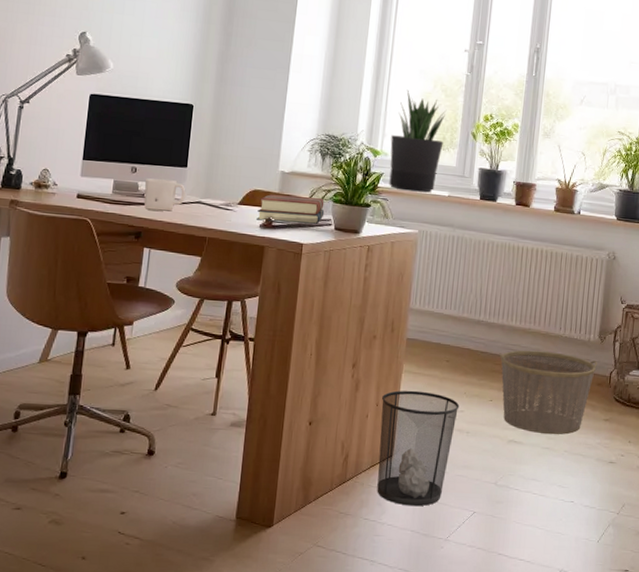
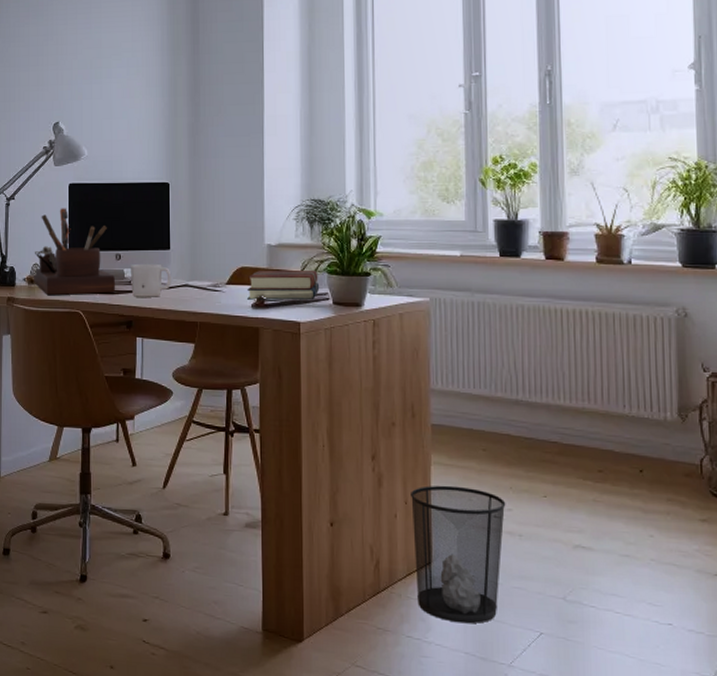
desk organizer: none [41,117,129,205] -> present [33,208,116,296]
planter: present [389,89,447,193] -> none [384,139,447,254]
basket: present [499,350,597,434] -> none [548,434,681,539]

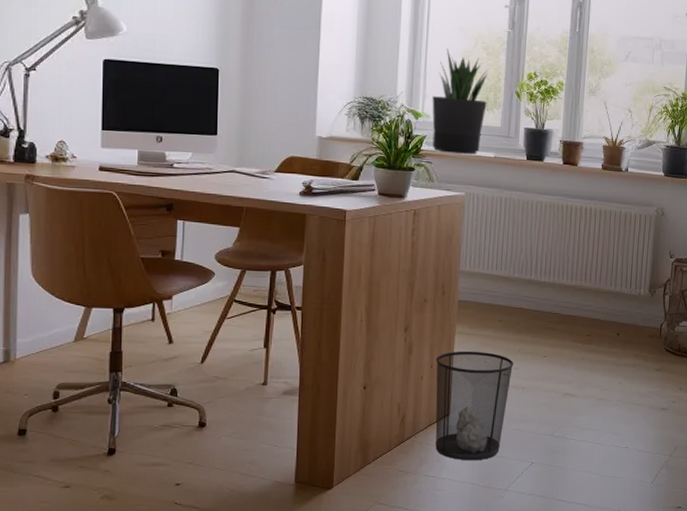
desk organizer: present [33,208,116,296] -> none [57,84,156,176]
mug: present [131,263,172,297] -> none [173,147,218,182]
books: present [247,270,320,301] -> none [296,161,367,191]
planter: none [384,139,447,254] -> present [432,48,489,154]

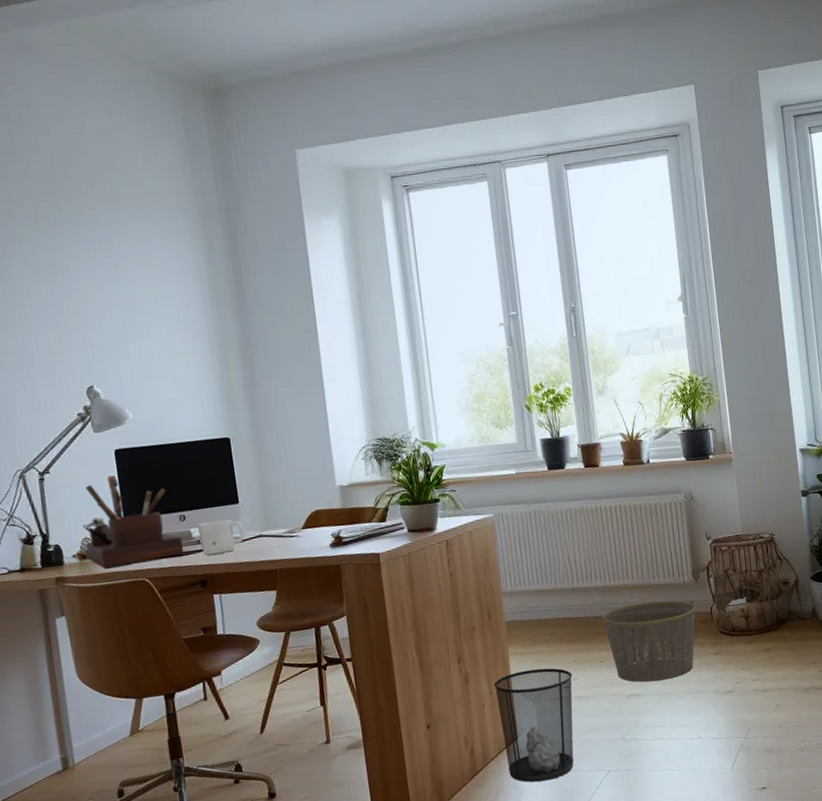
desk organizer: none [57,84,156,176] -> present [83,475,184,569]
mug: none [173,147,218,182] -> present [198,518,245,555]
planter: present [432,48,489,154] -> none [444,376,500,478]
basket: none [551,307,648,385] -> present [600,600,697,682]

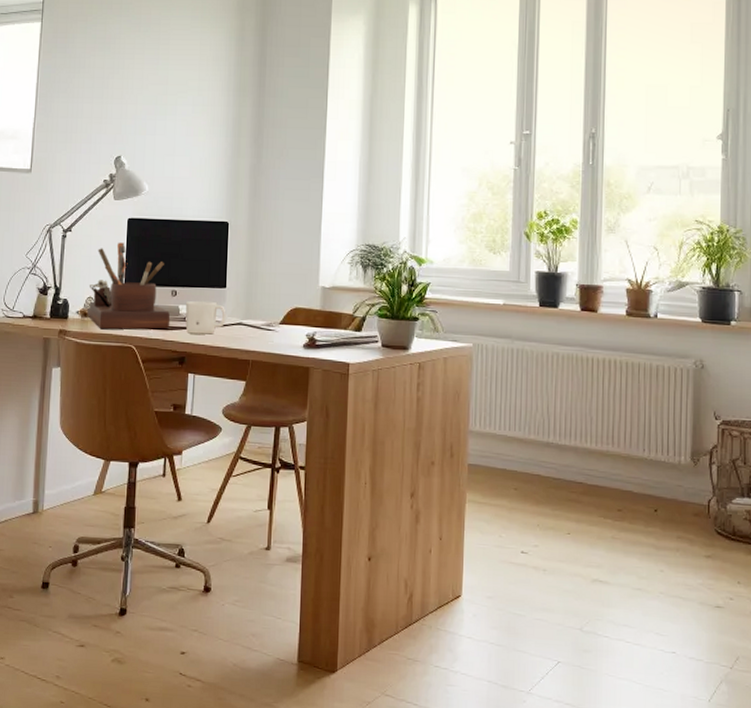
waste bin: present [494,668,574,783] -> none [445,522,533,654]
basket: present [600,600,697,682] -> none [574,475,692,573]

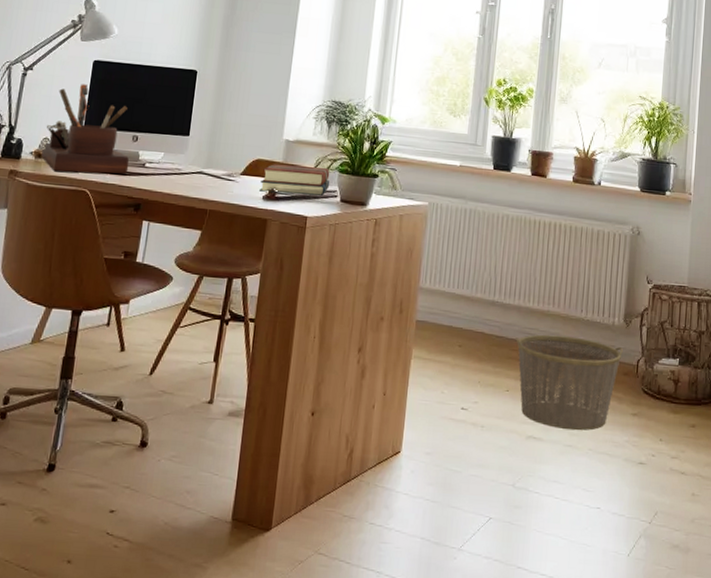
mug: present [185,300,226,335] -> none [144,147,188,182]
books: none [300,312,370,343] -> present [259,164,330,197]
basket: none [574,475,692,573] -> present [515,334,623,430]

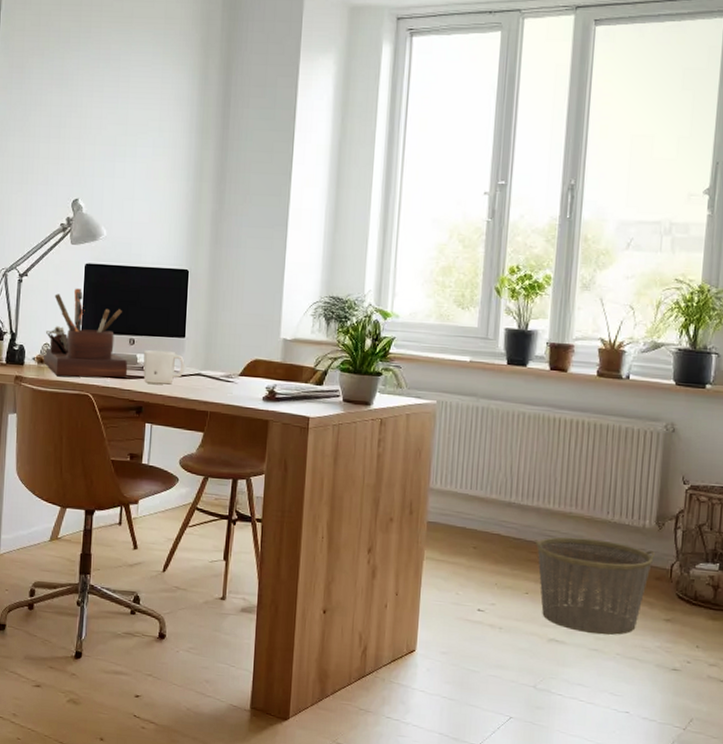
mug: none [144,147,188,182] -> present [143,350,185,385]
books: present [259,164,330,197] -> none [259,364,332,397]

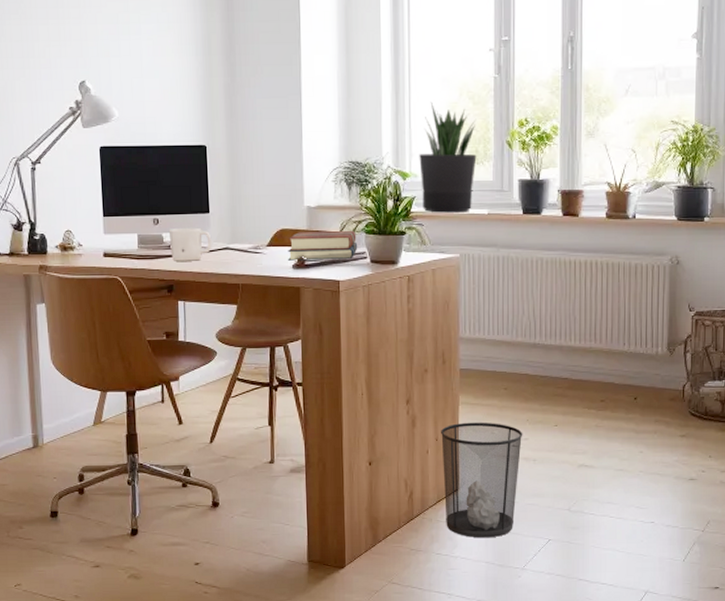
desk organizer: present [42,288,128,379] -> none [65,172,155,263]
books: none [259,364,332,397] -> present [288,231,358,261]
waste bin: none [399,579,490,708] -> present [441,422,523,538]
planter: none [401,242,465,358] -> present [419,102,477,213]
basket: present [535,537,655,635] -> none [560,369,668,455]

